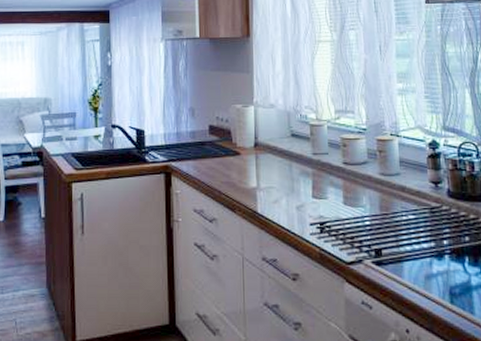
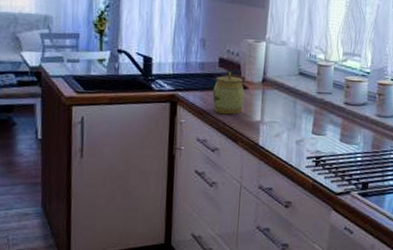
jar: none [205,137,238,183] -> present [212,71,245,115]

